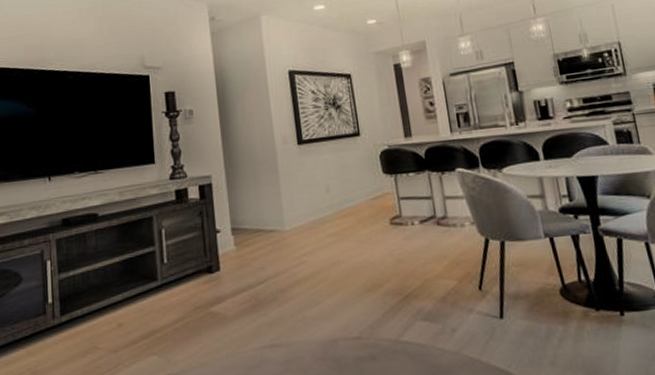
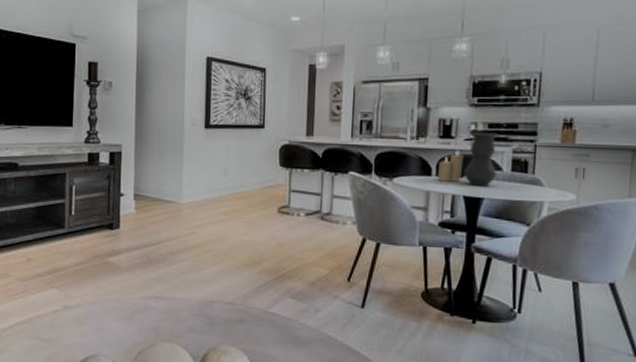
candle: none [544,129,570,165] -> present [437,149,464,182]
vase: none [567,107,605,165] -> present [463,132,499,187]

